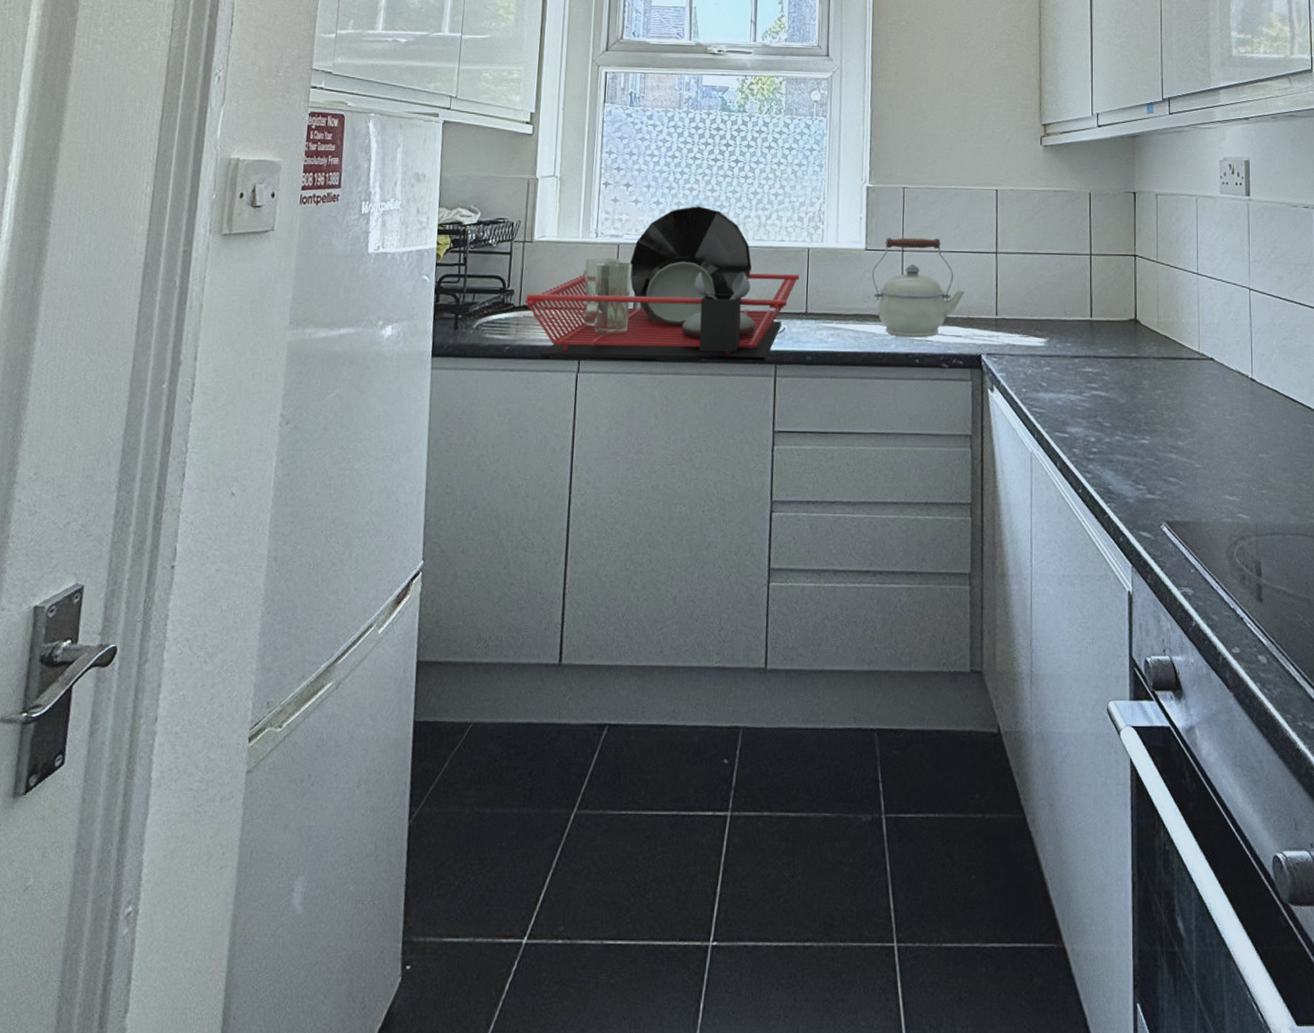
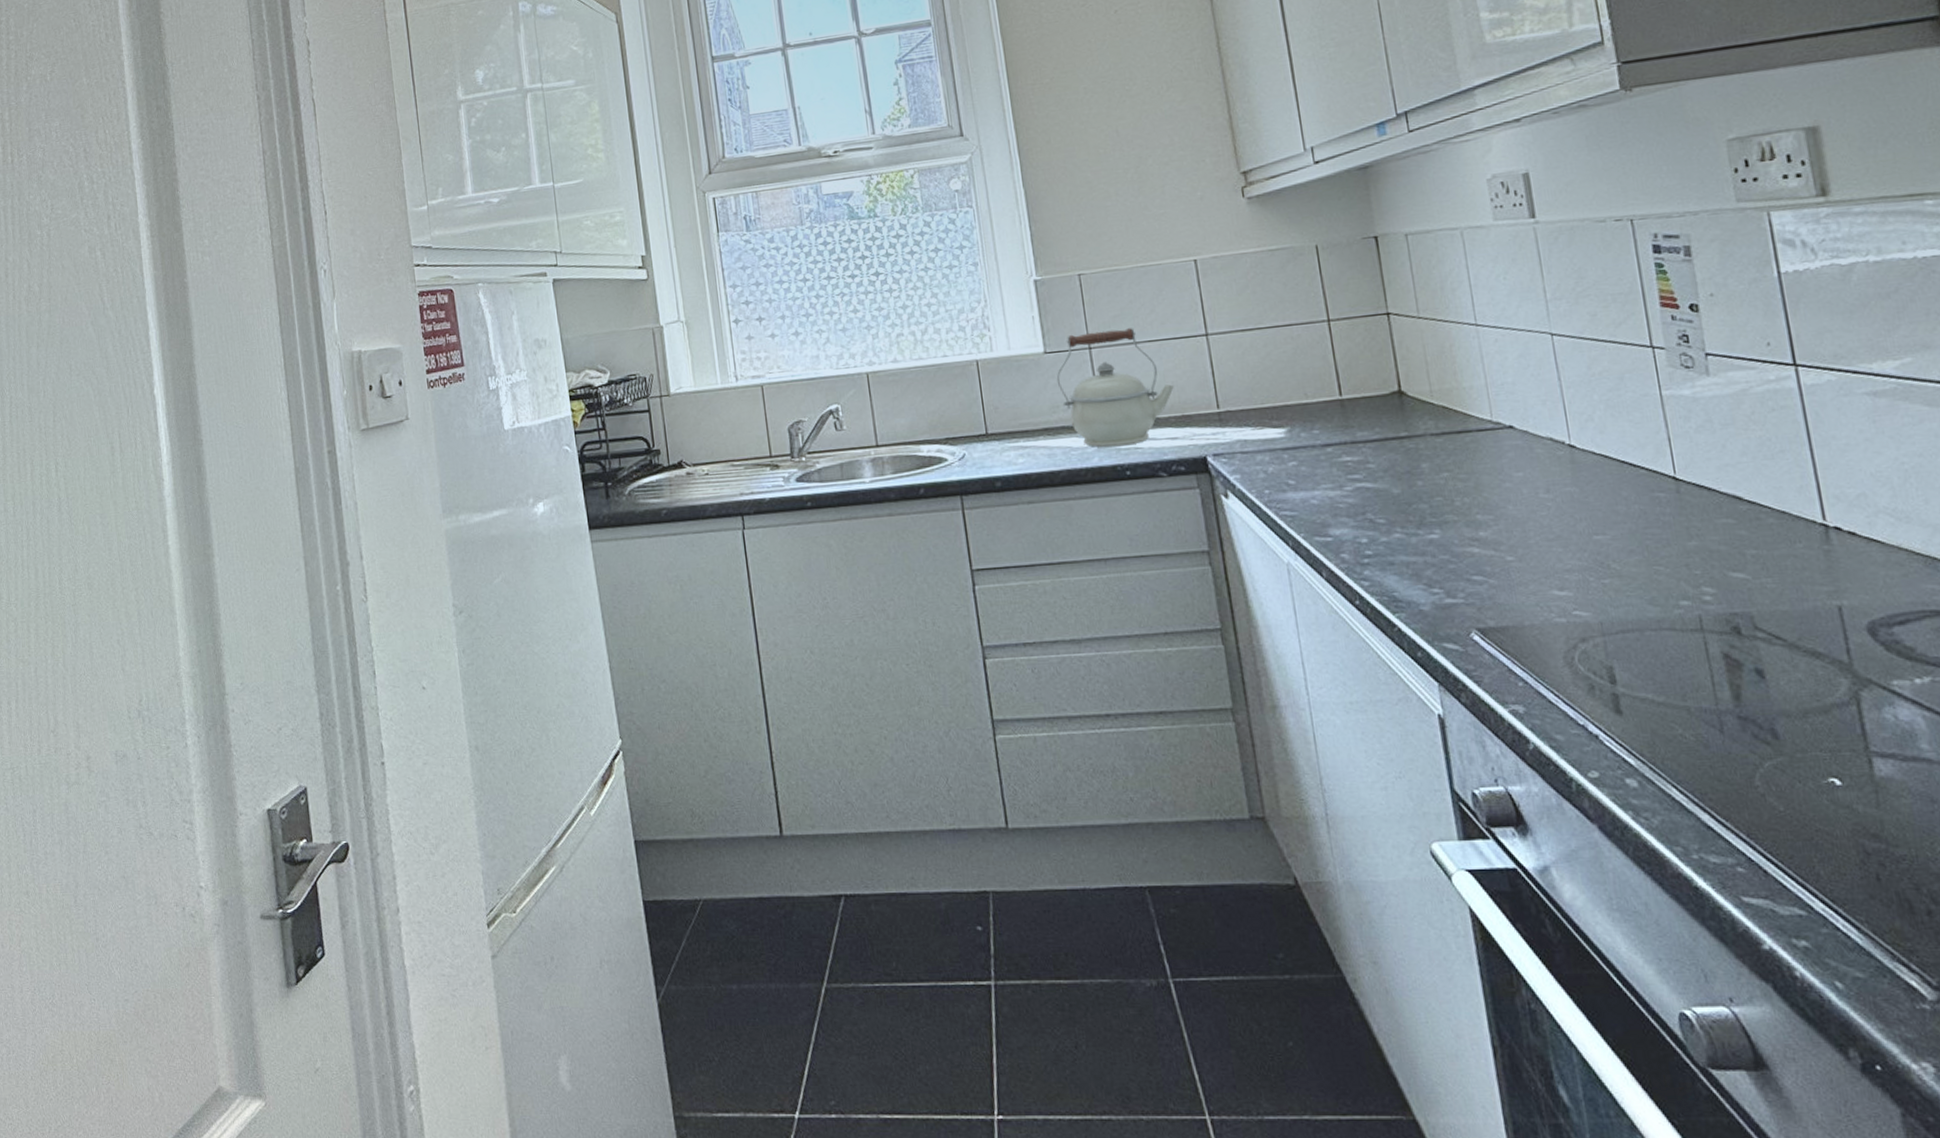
dish rack: present [524,206,800,361] -> none [673,330,973,517]

